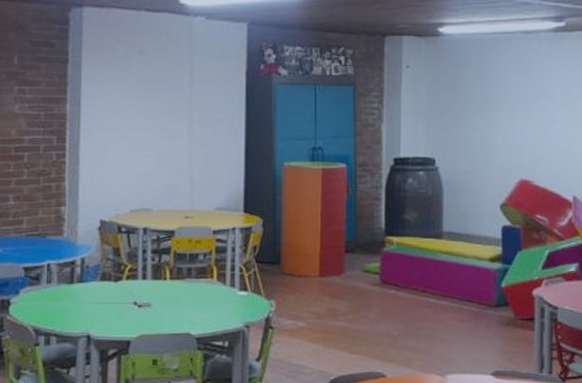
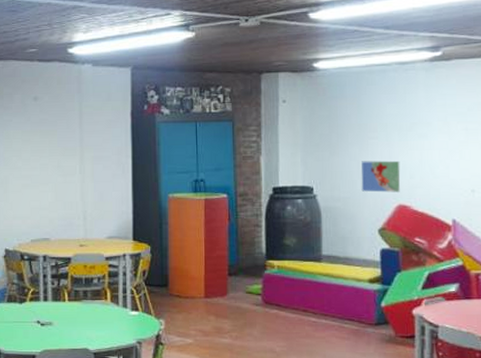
map: none [484,132,523,167] -> present [361,160,401,193]

